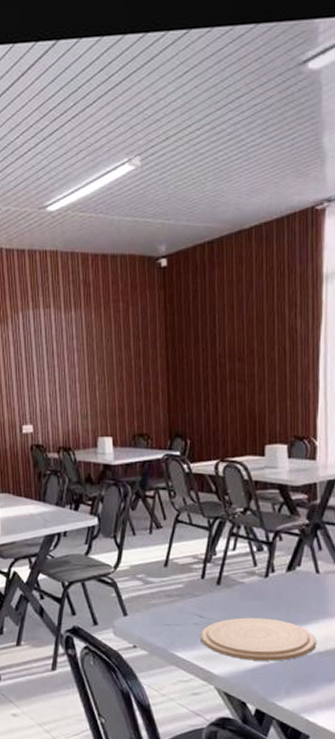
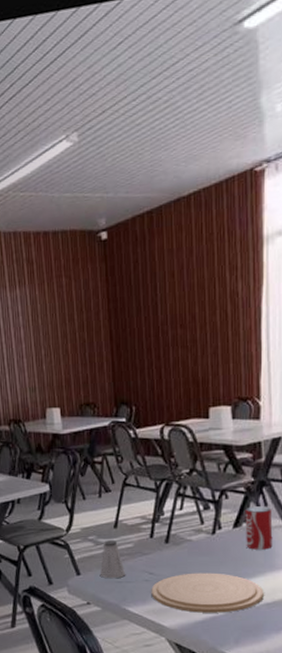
saltshaker: none [147,580,175,621] -> present [99,540,126,579]
beverage can: none [298,550,327,596] -> present [245,506,273,550]

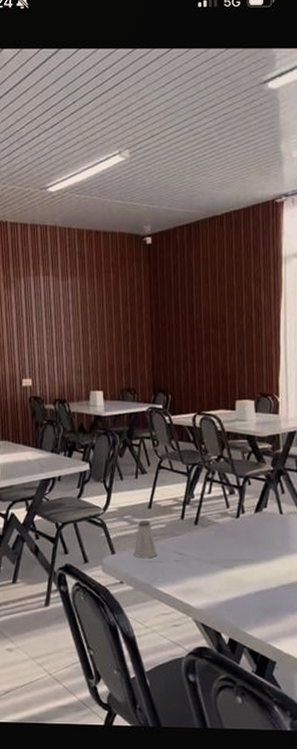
plate: present [151,573,264,613] -> none [180,554,281,594]
beverage can: present [245,506,273,550] -> none [265,493,289,534]

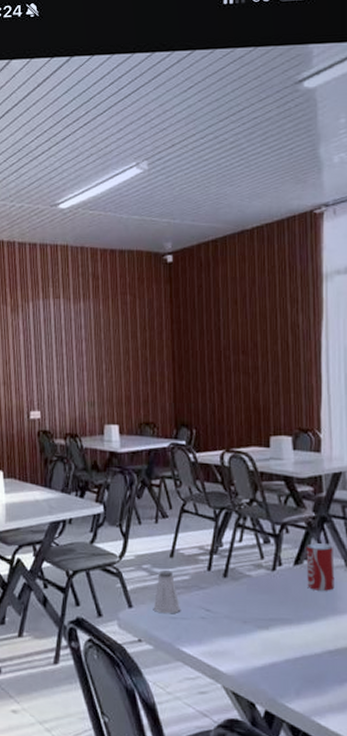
beverage can: none [265,493,289,534] -> present [306,543,335,591]

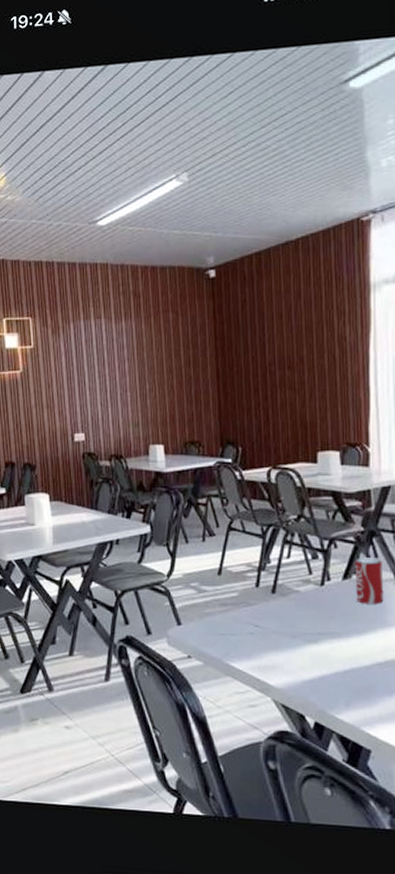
saltshaker: present [153,570,181,614] -> none [202,588,230,631]

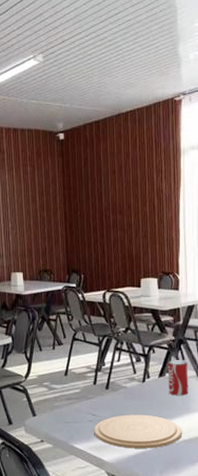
plate: none [256,627,375,672] -> present [94,414,182,449]

